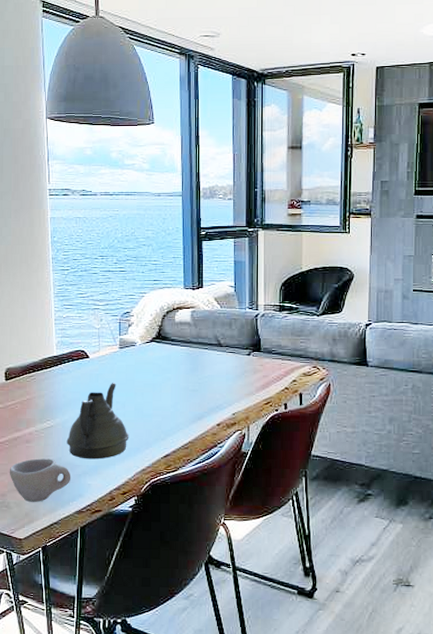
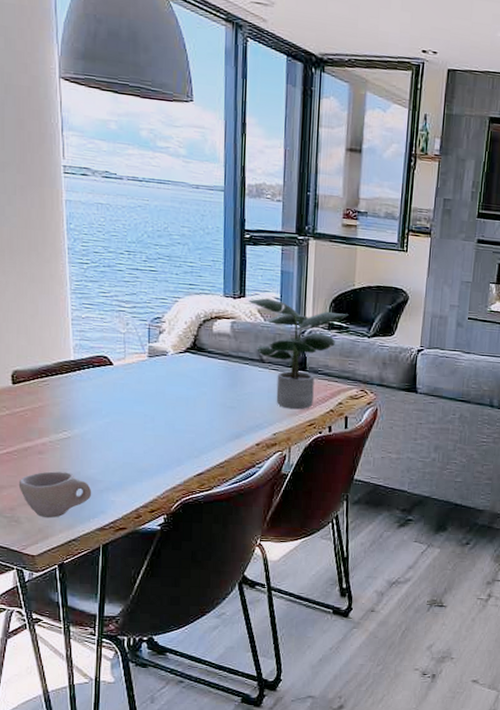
teapot: present [66,382,129,460] -> none [86,393,159,475]
potted plant: none [205,287,297,389] -> present [247,298,348,410]

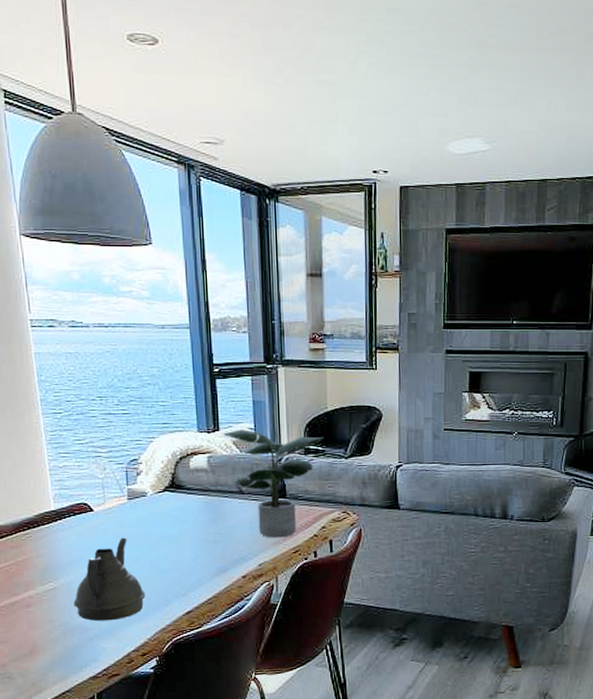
cup: present [18,471,92,518] -> none [8,623,83,671]
teapot: none [86,393,159,475] -> present [73,536,146,621]

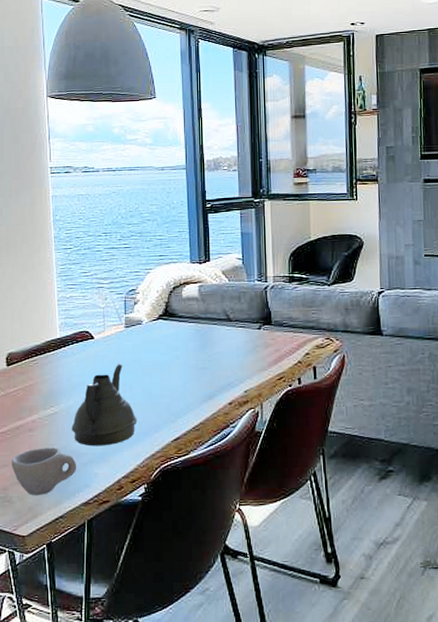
cup: none [8,623,83,671] -> present [11,447,77,495]
potted plant: present [222,430,323,538] -> none [212,260,307,365]

